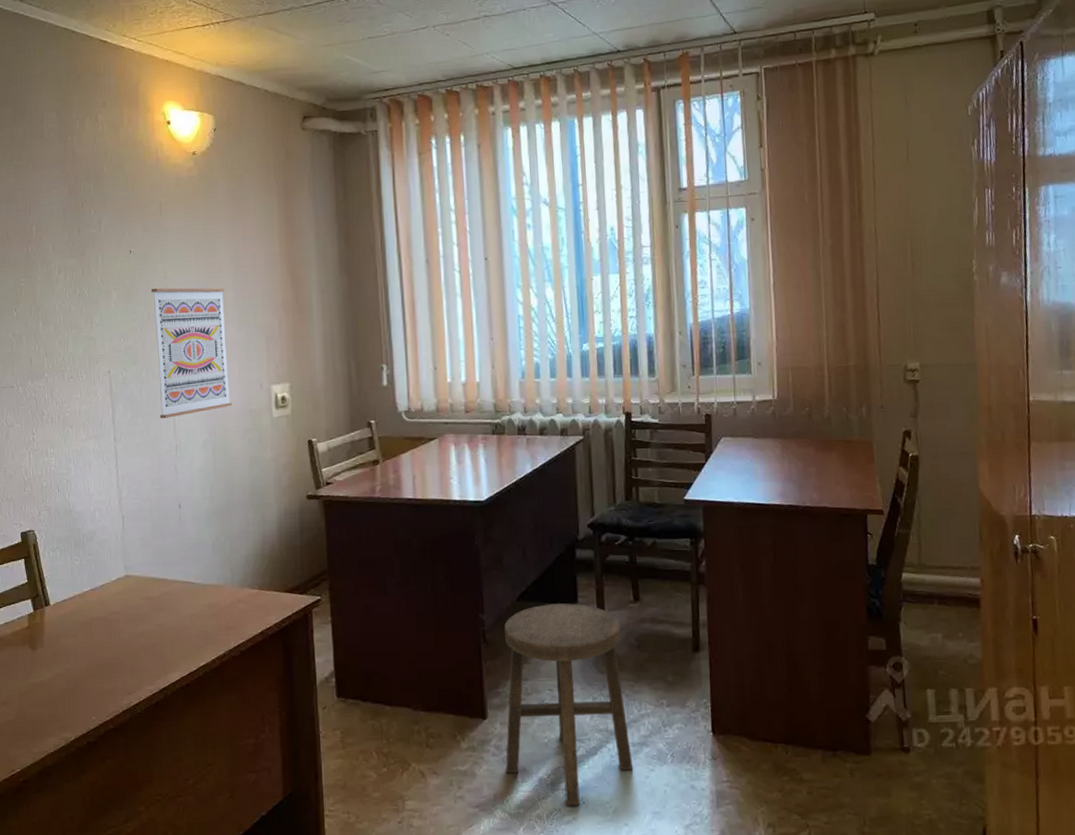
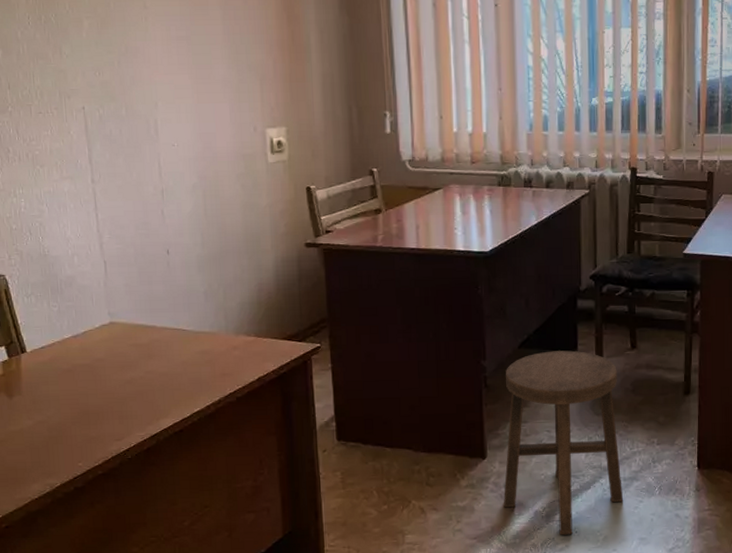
wall art: present [151,288,232,418] -> none [129,19,223,160]

